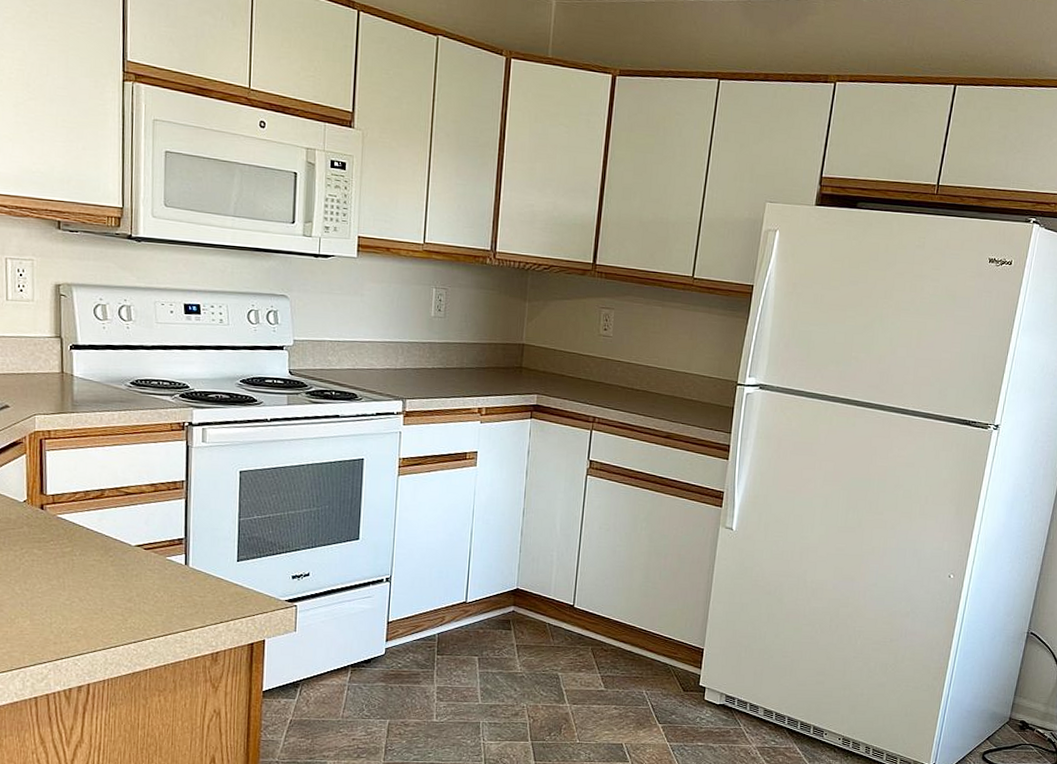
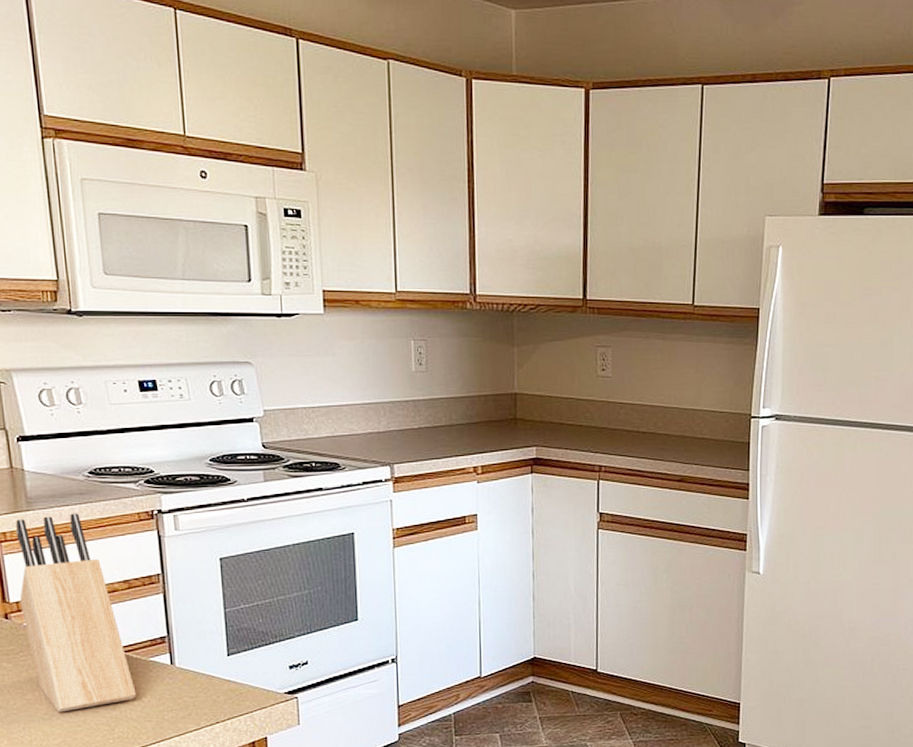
knife block: none [56,418,151,600] -> present [15,513,136,713]

